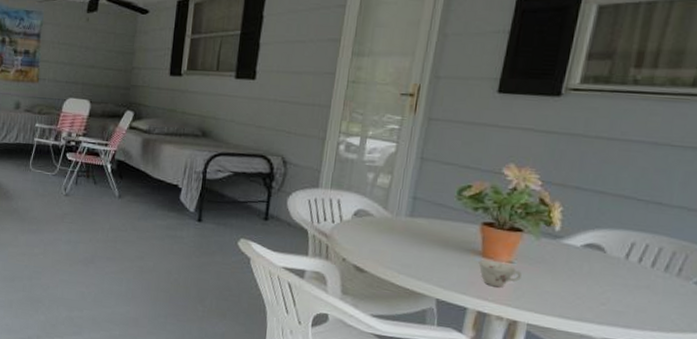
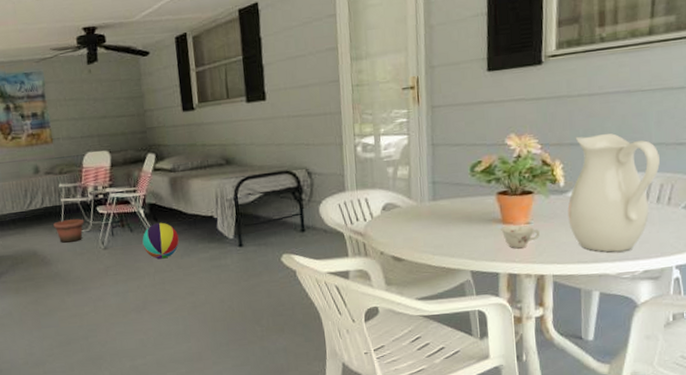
pot: none [22,159,52,183] -> present [53,218,85,243]
beach ball: none [103,180,140,218] -> present [142,222,179,259]
pitcher: none [556,180,678,316] -> present [567,133,660,252]

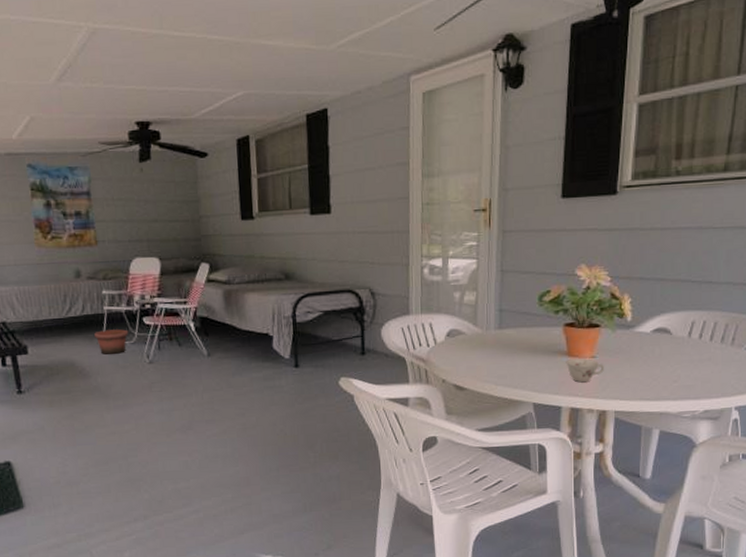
beach ball: present [142,222,179,259] -> none [191,337,231,377]
pitcher: present [567,133,660,252] -> none [633,269,726,391]

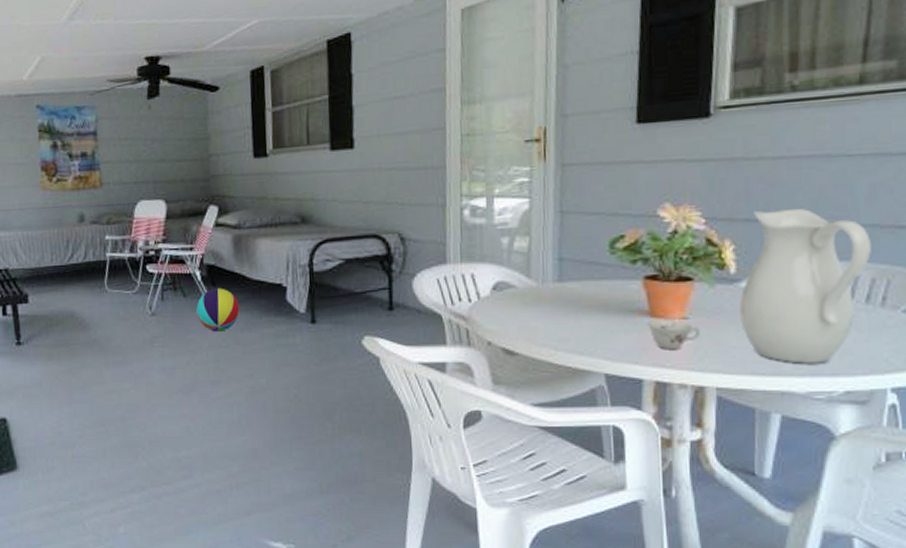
pot: present [94,329,129,354] -> none [96,277,131,305]
beach ball: none [191,337,231,377] -> present [196,287,240,332]
pitcher: none [633,269,726,391] -> present [739,208,871,364]

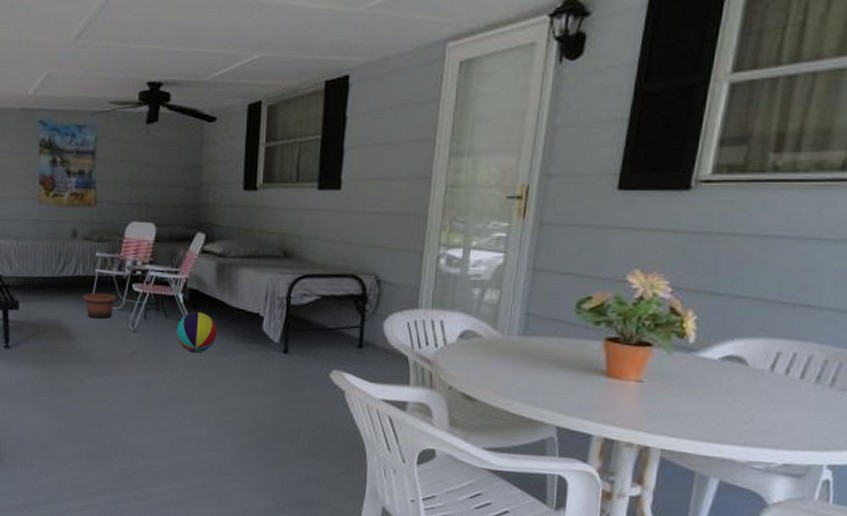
pot: none [96,277,131,305] -> present [83,293,117,319]
teacup: present [647,320,700,350] -> none [603,380,652,410]
pitcher: present [739,208,871,364] -> none [692,284,830,436]

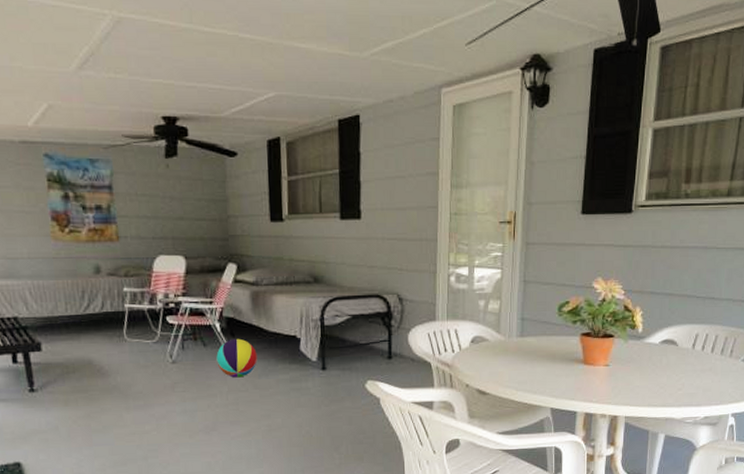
pot: present [83,293,117,319] -> none [114,328,151,353]

